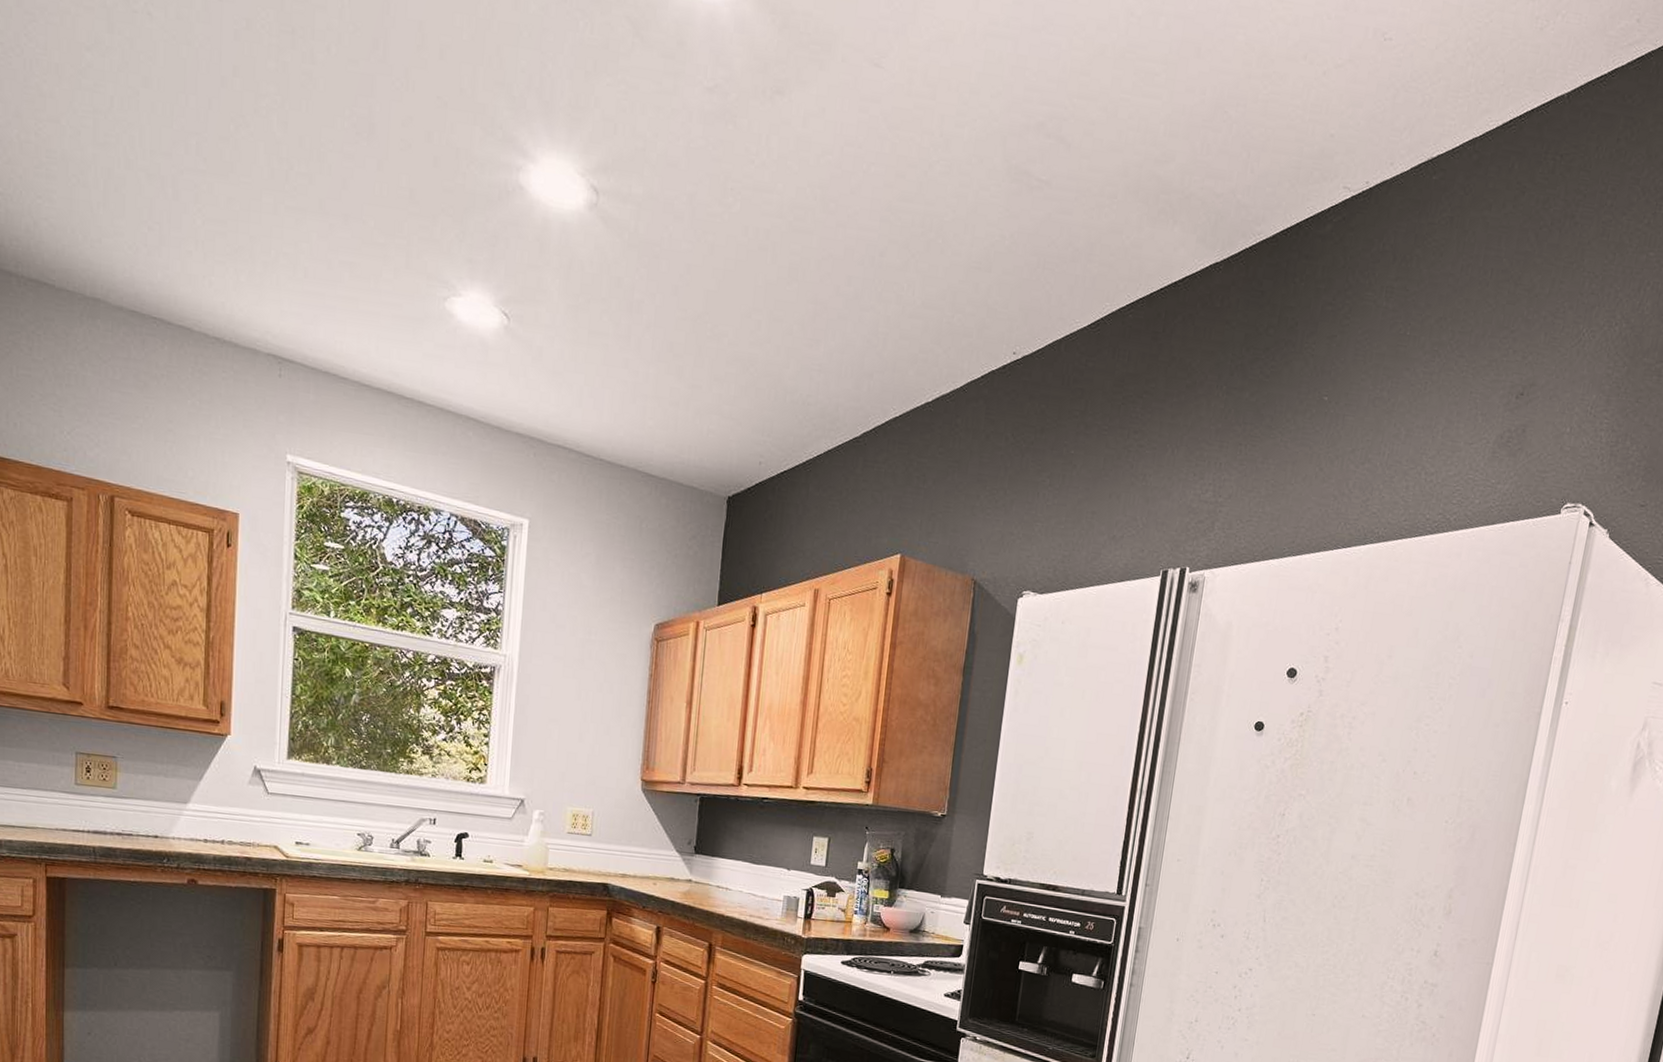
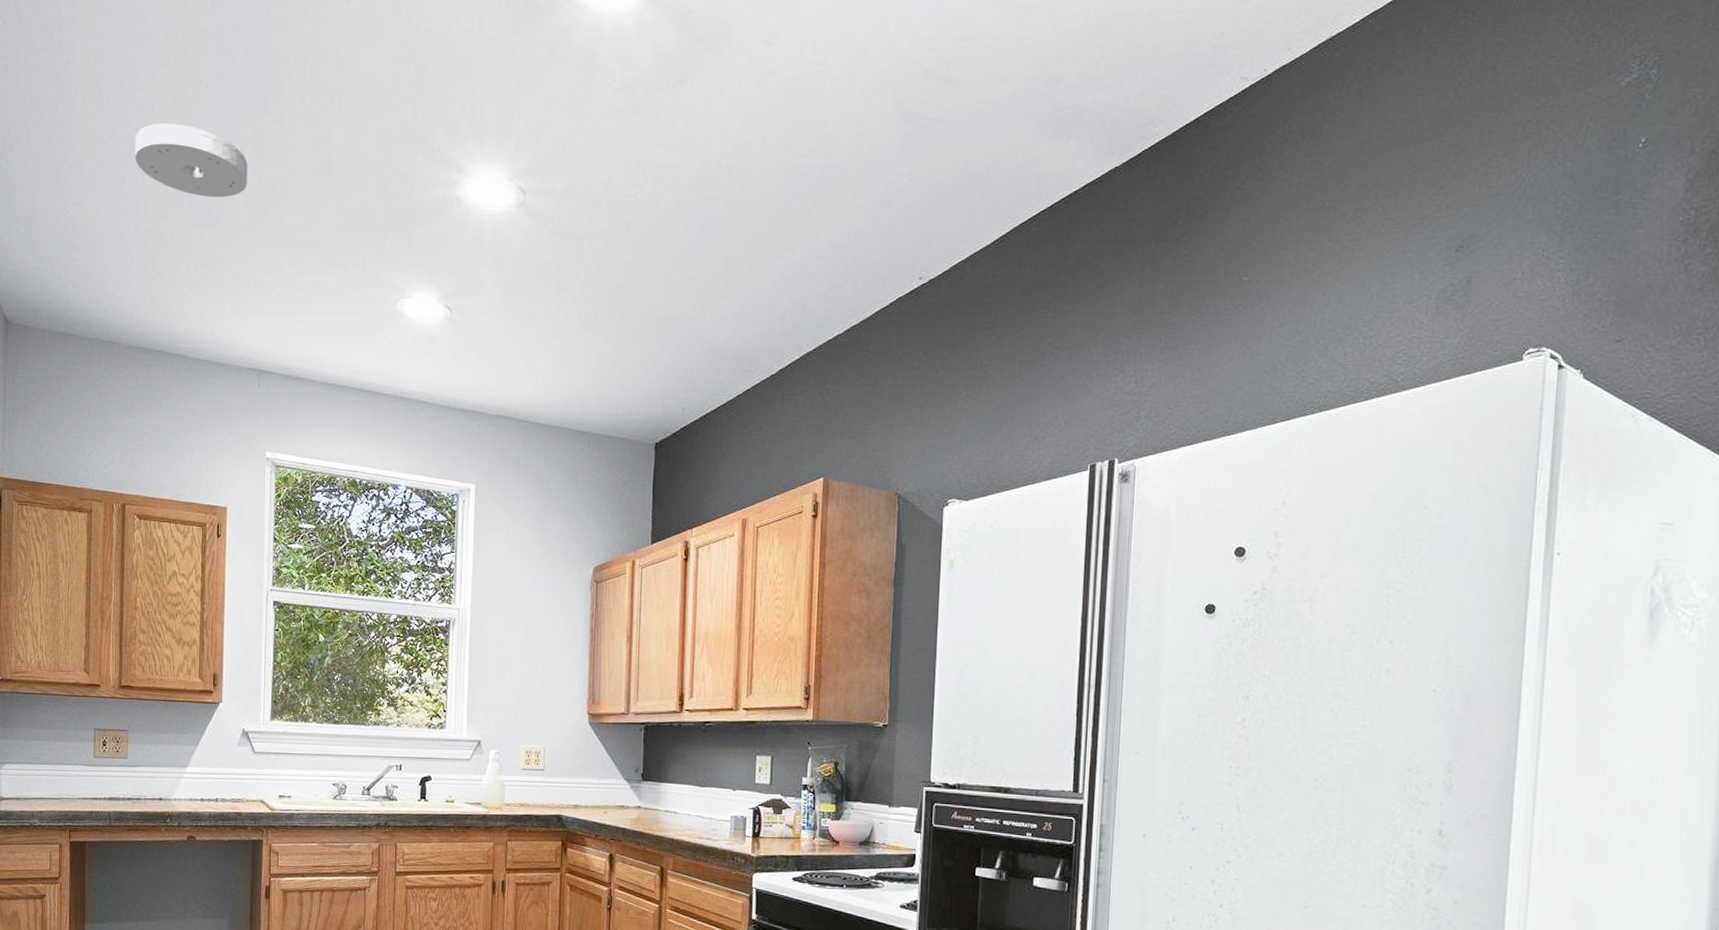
smoke detector: none [127,35,270,143] -> present [135,123,248,198]

